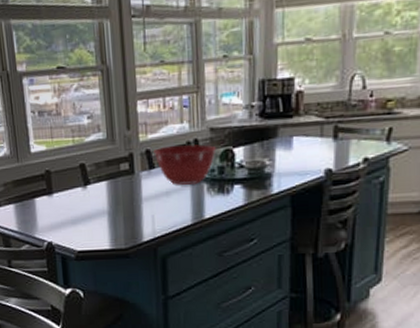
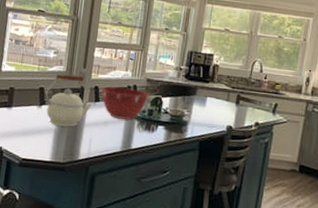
kettle: none [88,140,147,206] -> present [45,73,92,127]

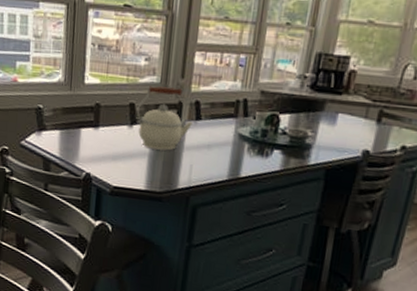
mixing bowl: present [101,86,150,120] -> none [203,101,264,142]

